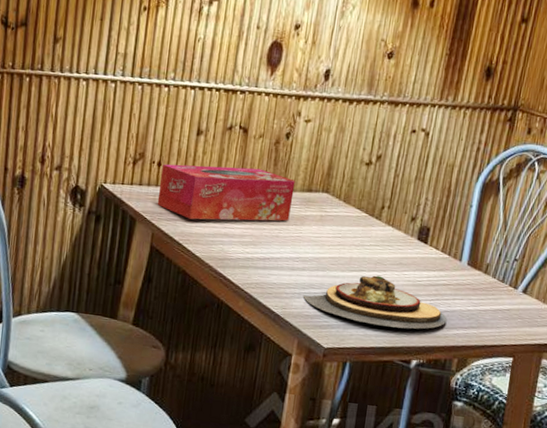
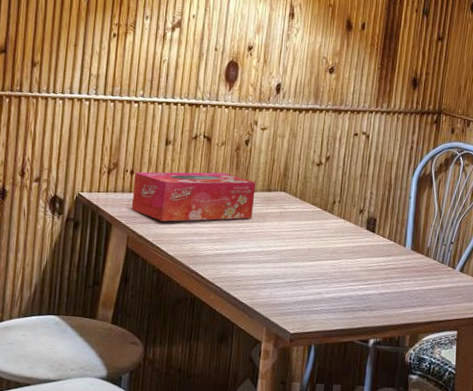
plate: present [302,275,447,330] -> none [268,263,398,311]

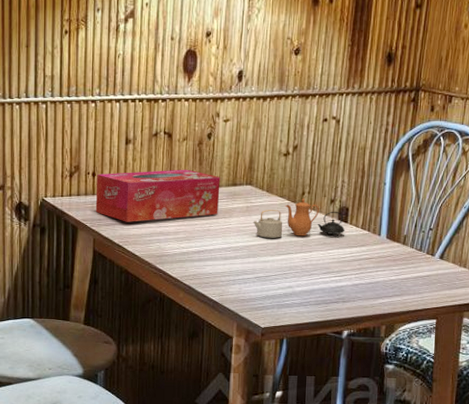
teapot: none [285,207,373,245] -> present [253,198,346,238]

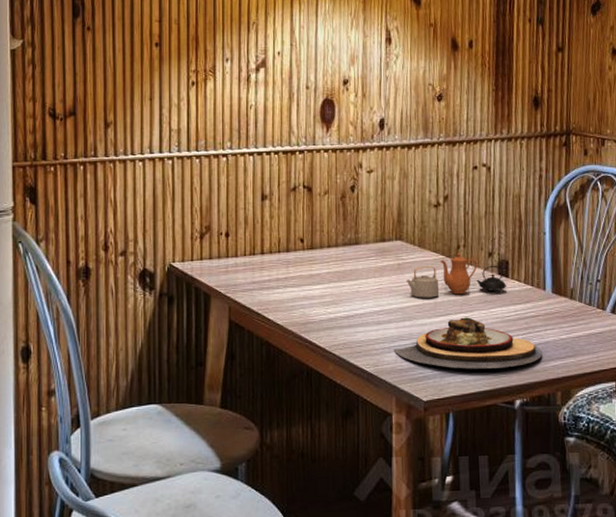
tissue box: present [95,169,220,222] -> none [230,225,368,287]
plate: none [237,257,372,303] -> present [393,317,543,369]

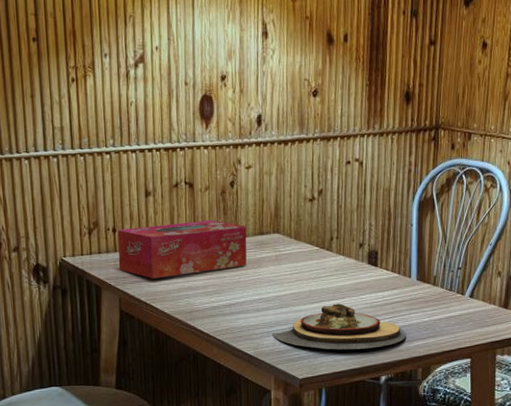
tissue box: none [230,225,368,287] -> present [117,220,247,279]
teapot: present [406,252,507,298] -> none [283,243,376,287]

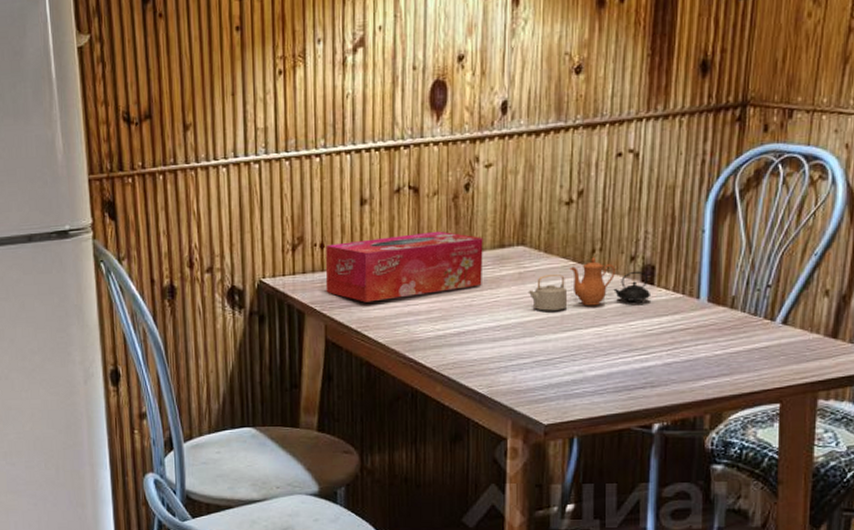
plate: present [271,303,407,350] -> none [510,331,691,390]
teapot: none [283,243,376,287] -> present [528,257,652,311]

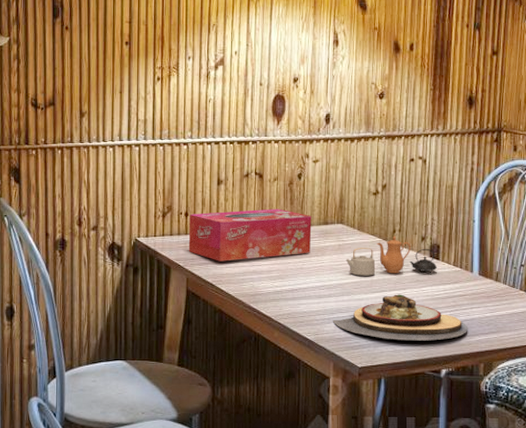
plate: none [510,331,691,390] -> present [332,294,468,341]

